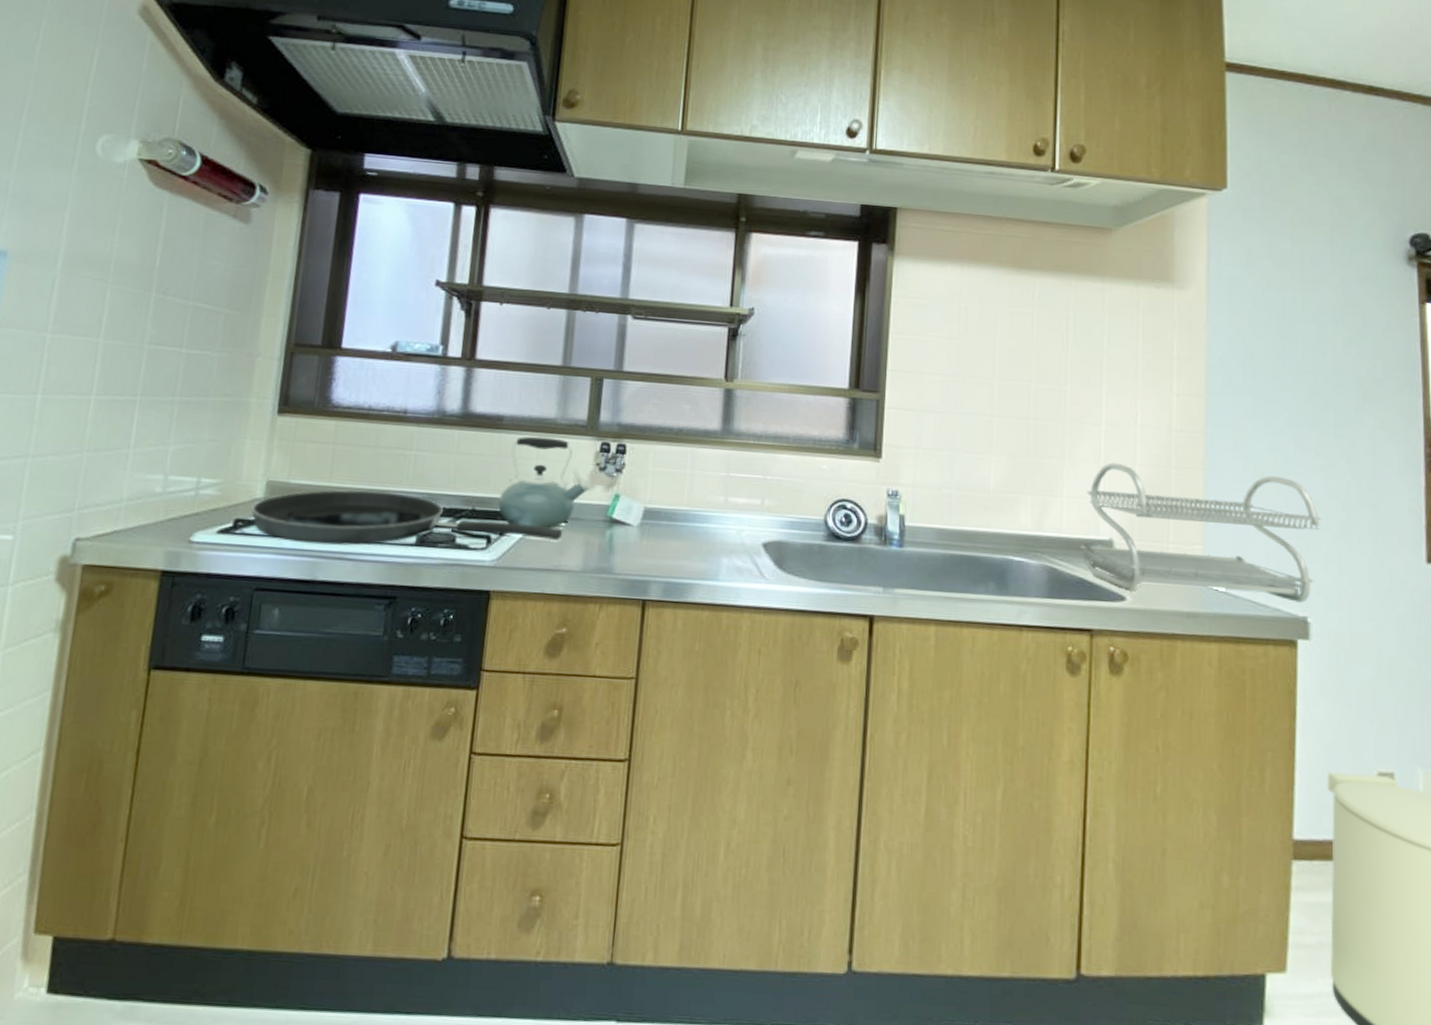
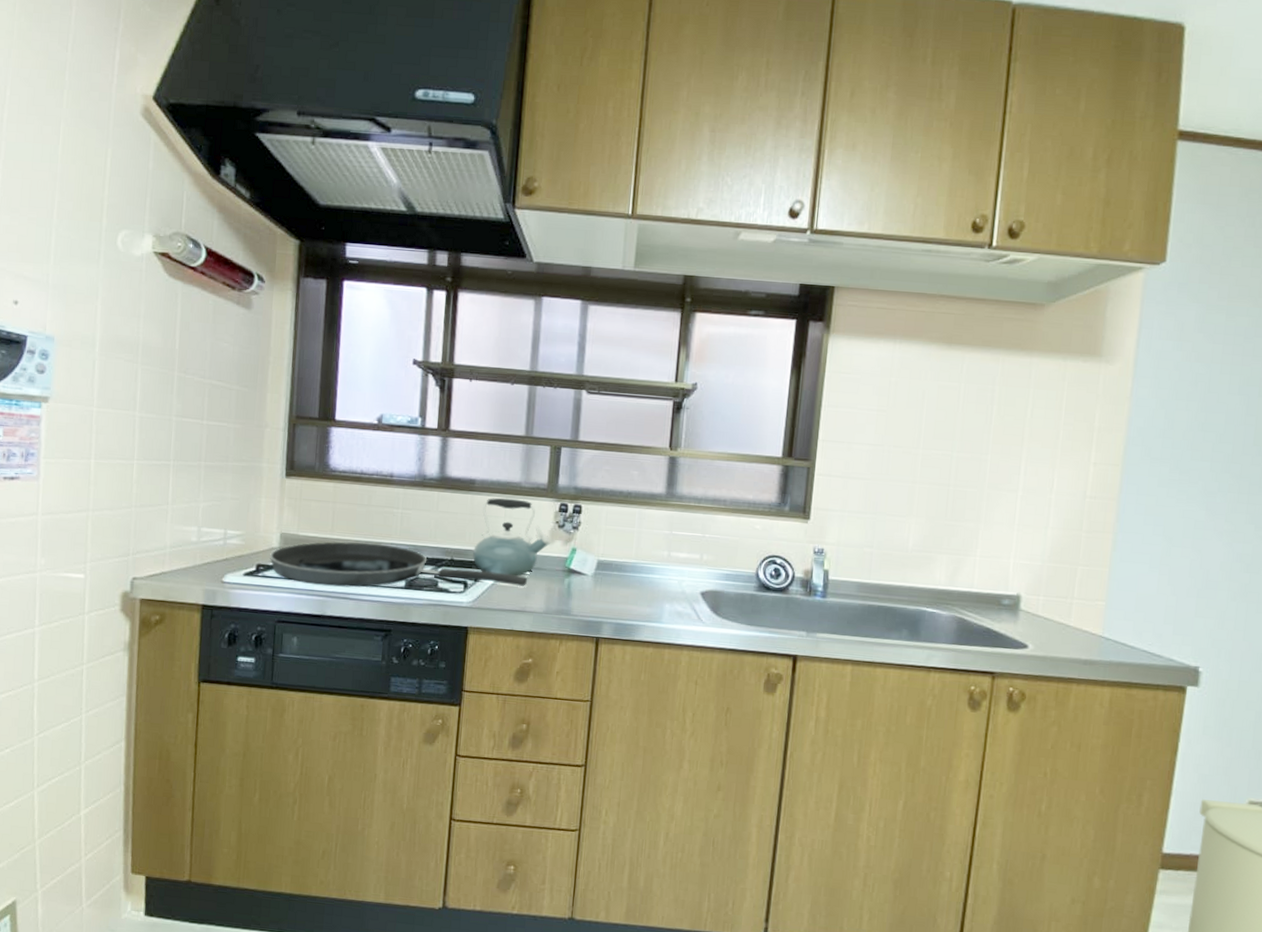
dish rack: present [1080,462,1323,603] -> none [988,526,1225,654]

